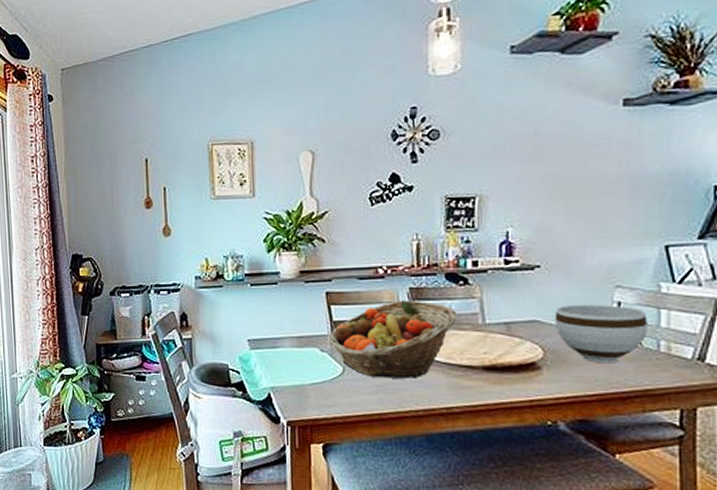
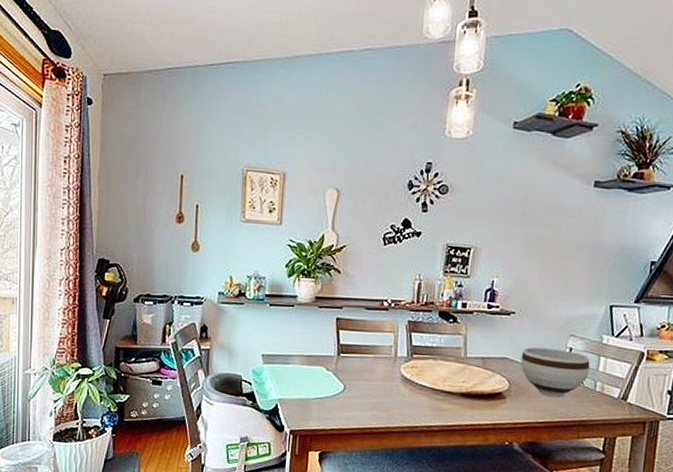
fruit basket: present [329,300,457,379] -> none [335,331,445,400]

